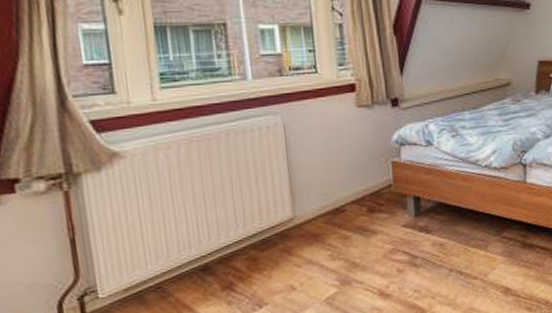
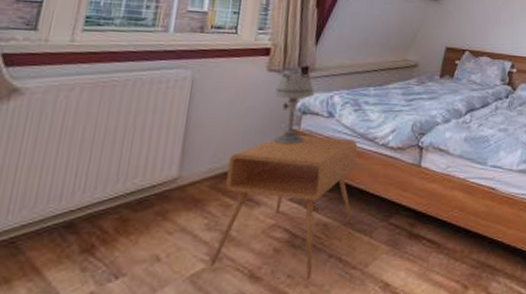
side table: none [338,164,467,293] -> present [210,136,358,281]
table lamp: none [367,102,409,177] -> present [272,69,315,144]

